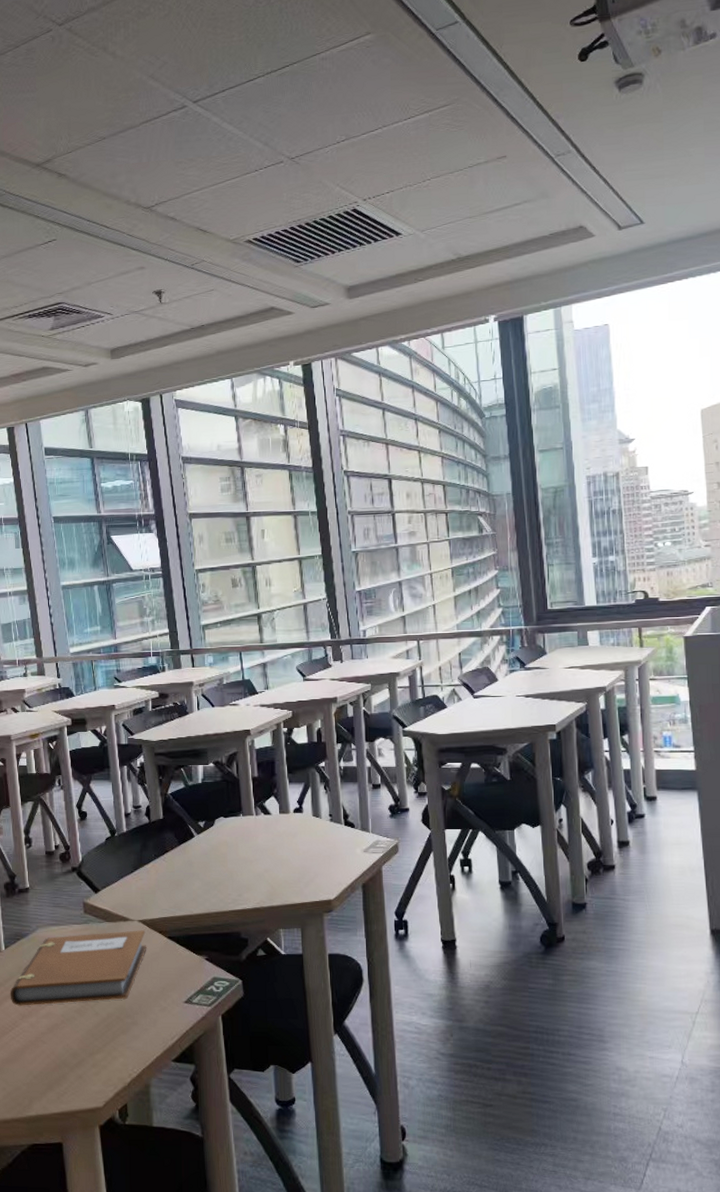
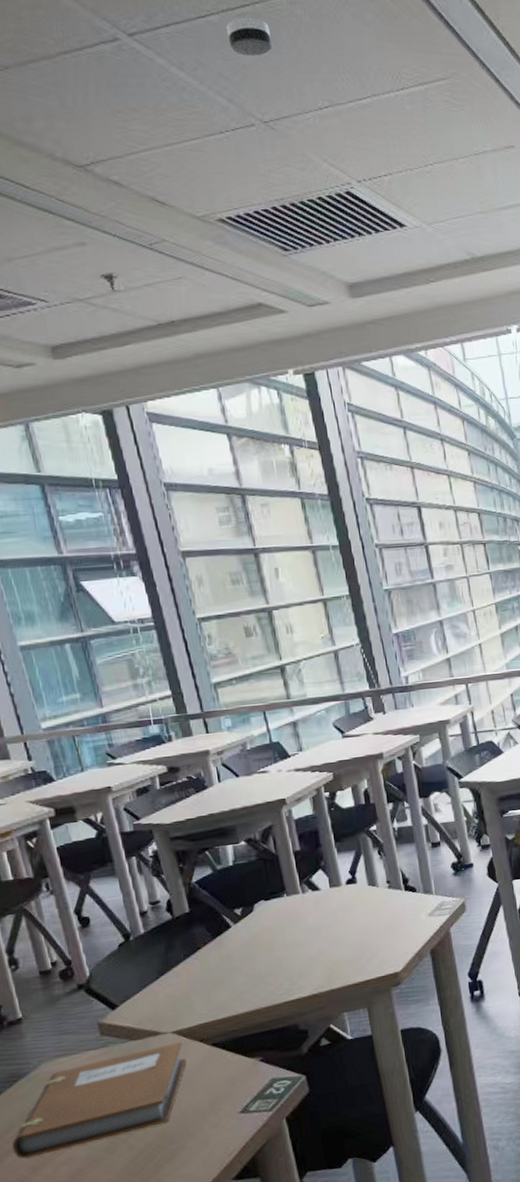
smoke detector: none [269,75,304,108] -> present [226,17,273,58]

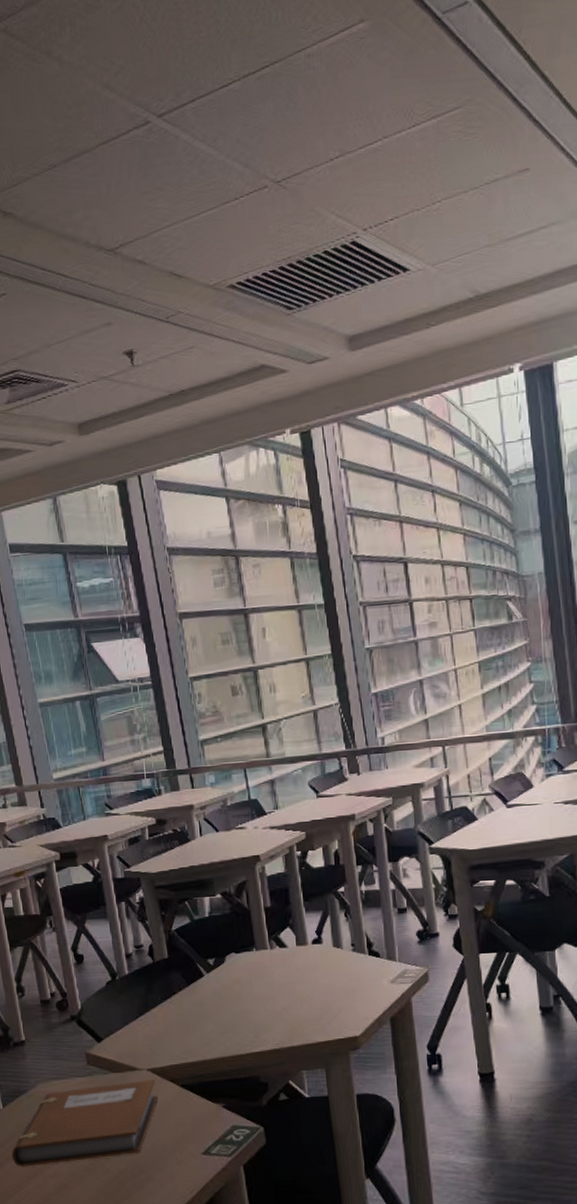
smoke detector: present [226,17,273,58] -> none [246,77,289,119]

